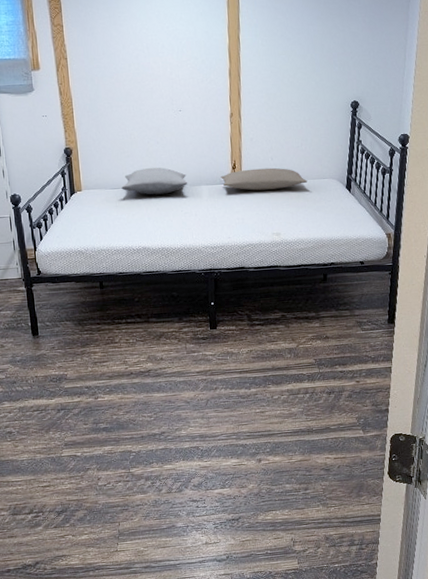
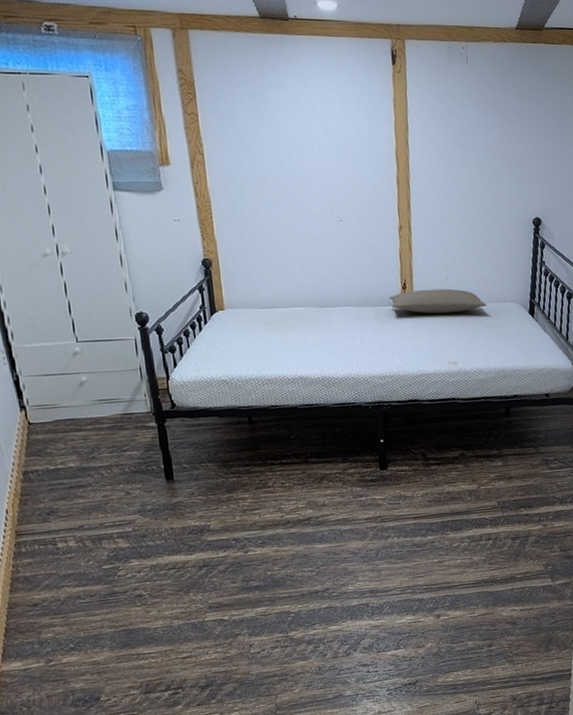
pillow: present [121,167,188,195] -> none [272,284,352,317]

